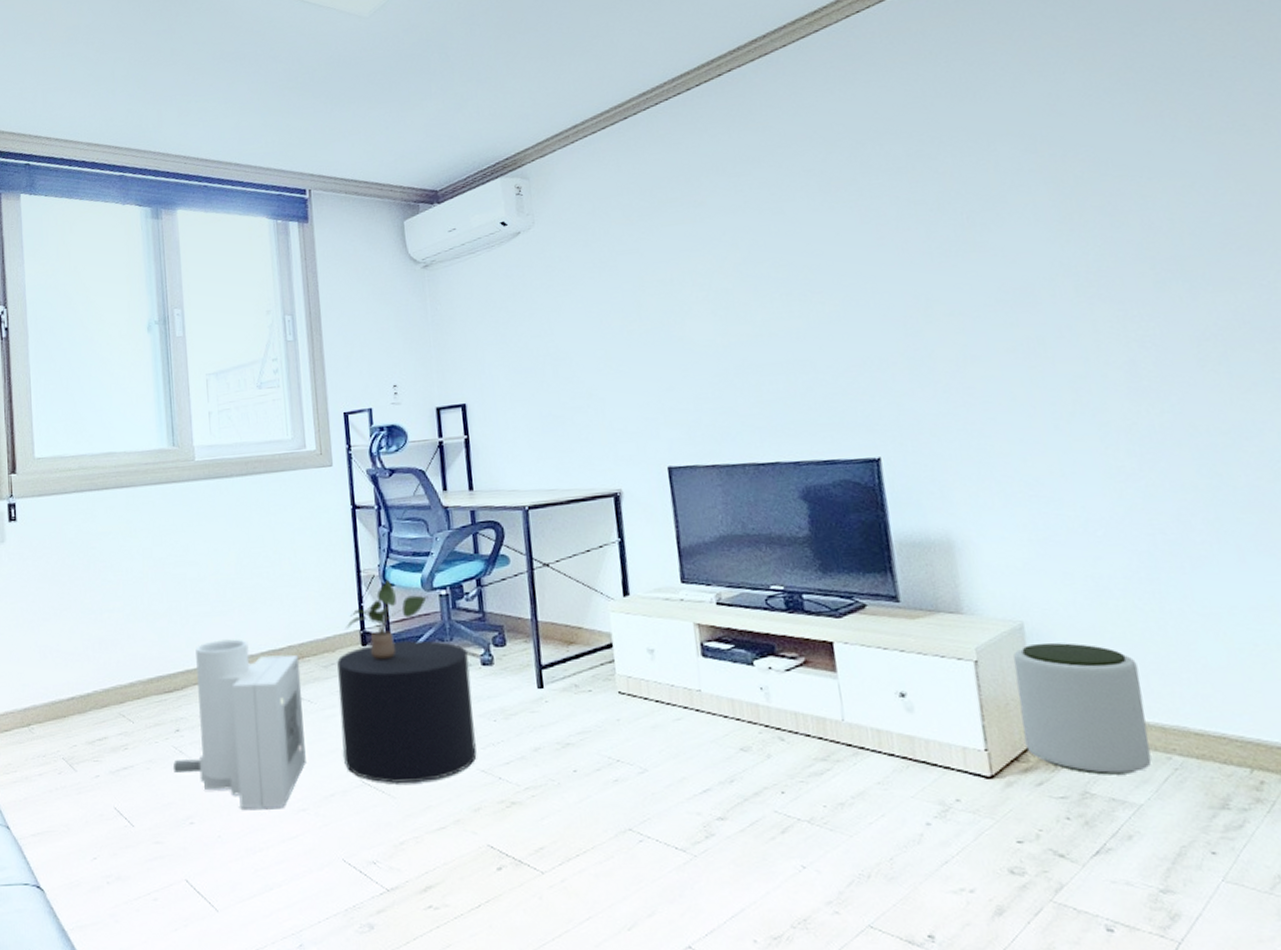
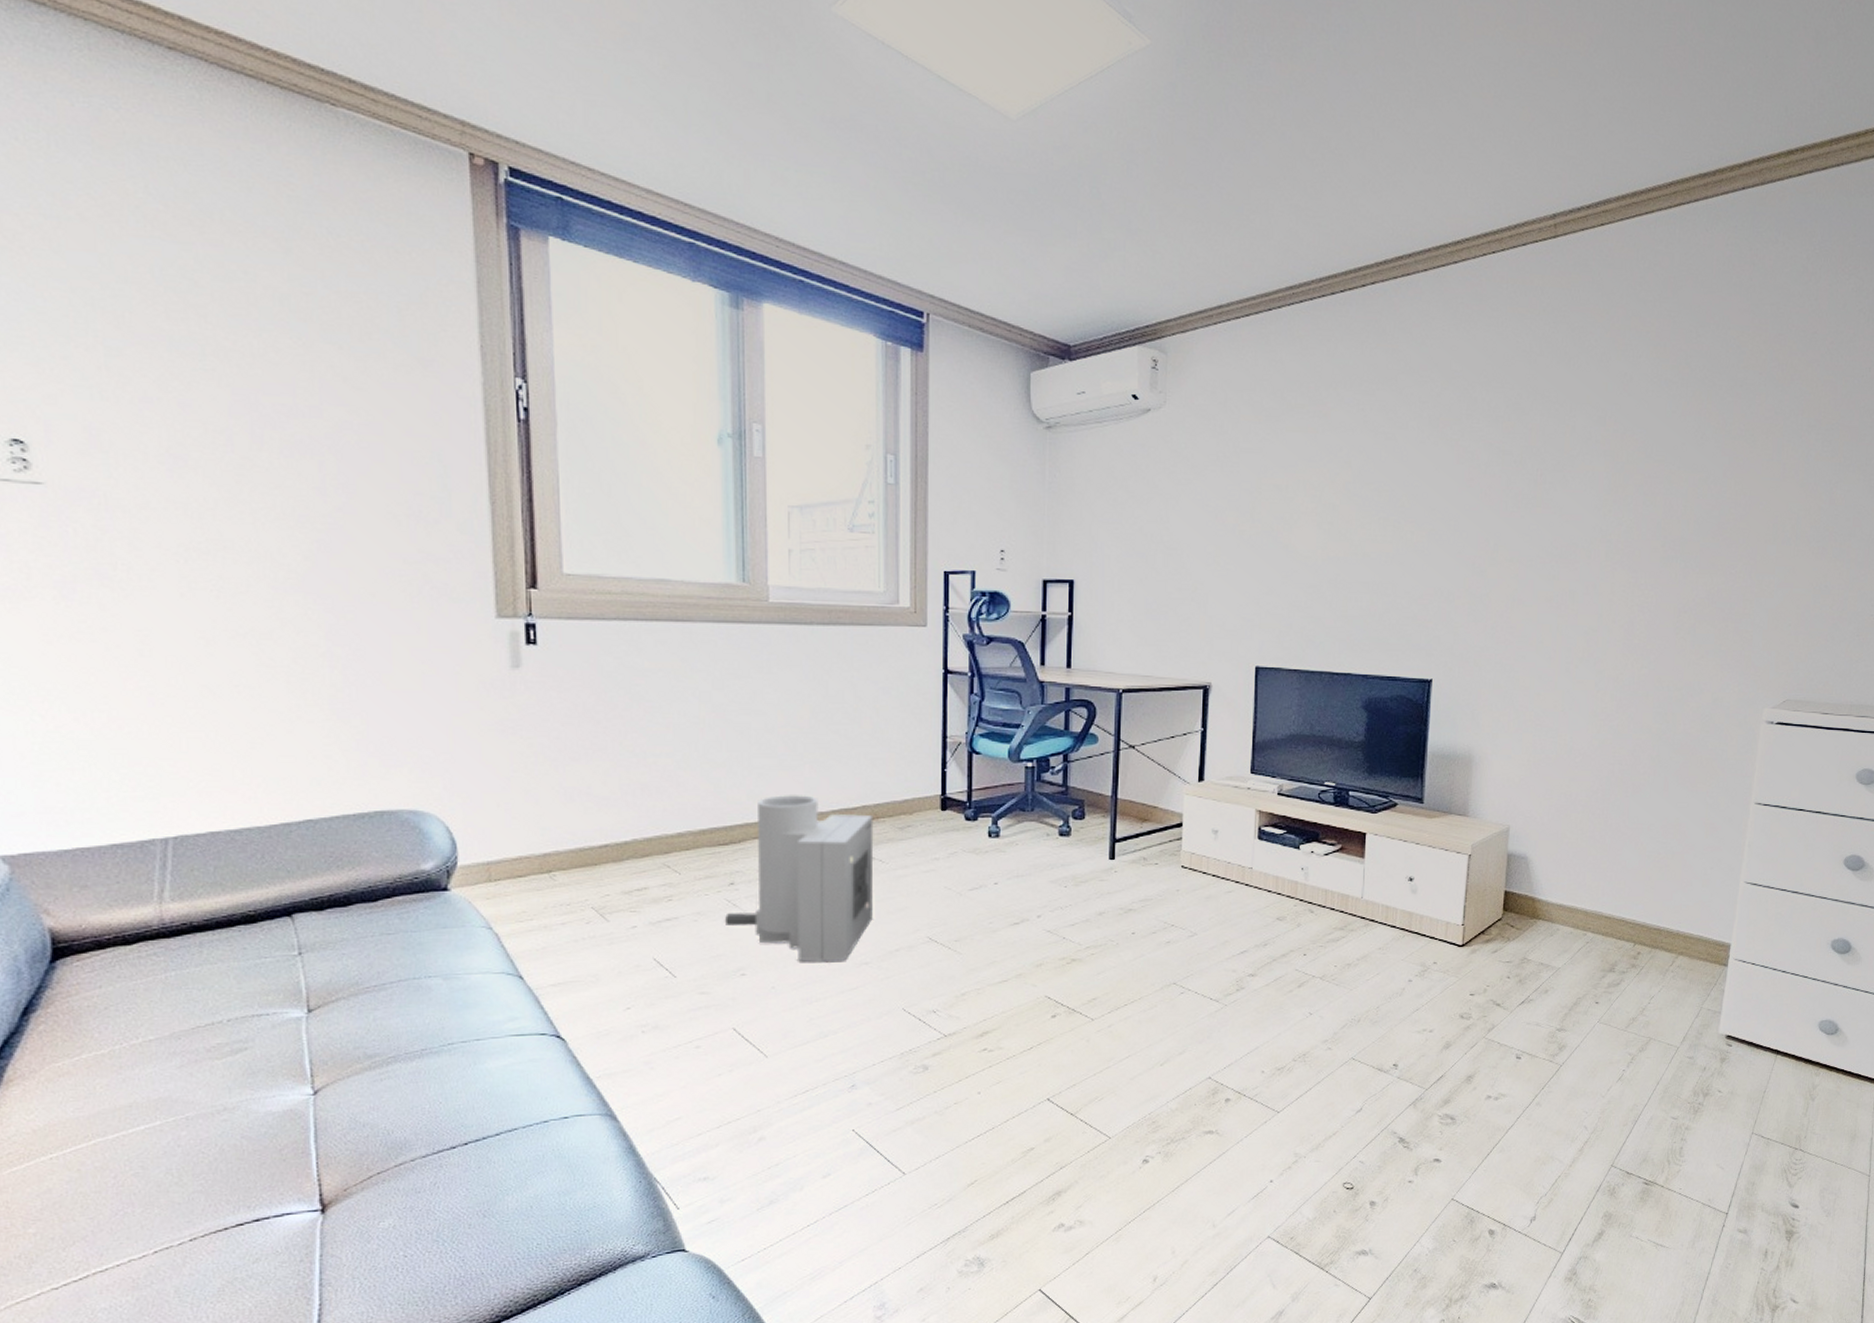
stool: present [337,640,477,784] -> none [912,809,1048,941]
potted plant: present [346,578,428,660] -> none [926,746,1014,825]
plant pot: present [1013,642,1152,775] -> none [1491,843,1580,946]

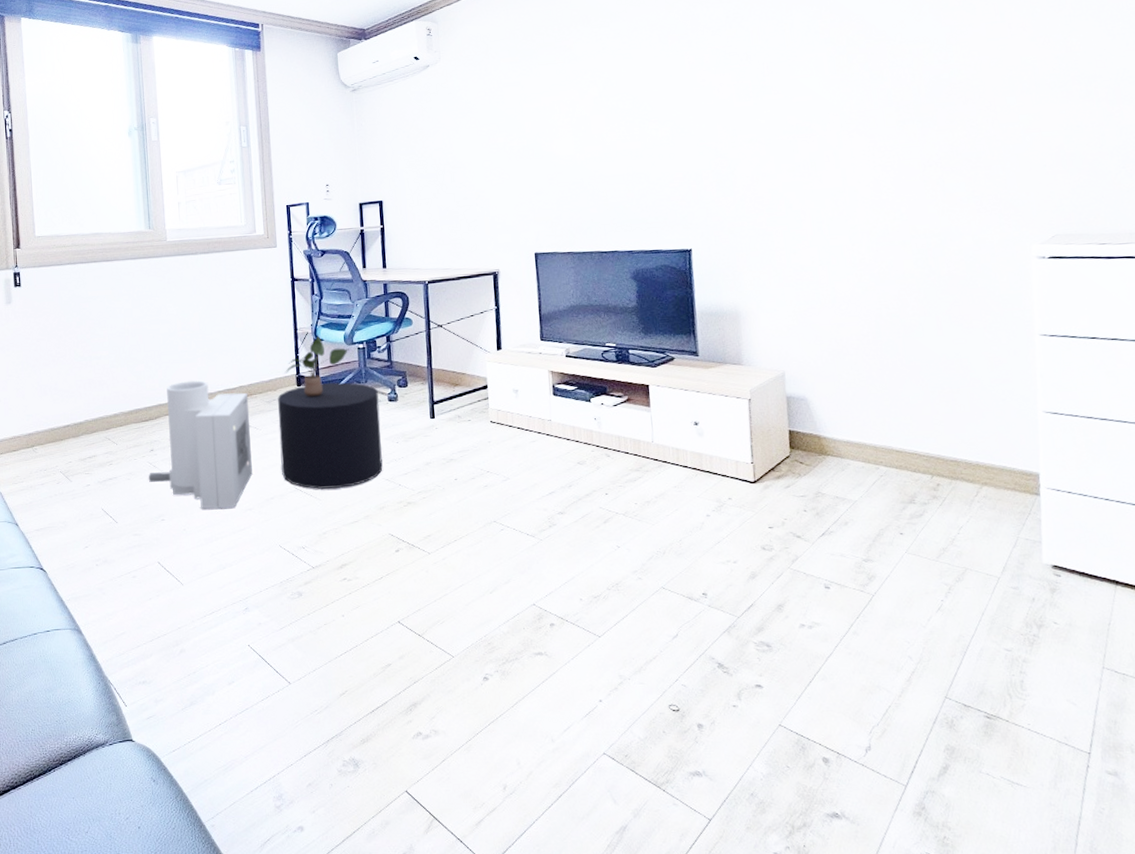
stool: none [912,809,1048,941] -> present [278,382,383,490]
potted plant: none [926,746,1014,825] -> present [285,334,349,397]

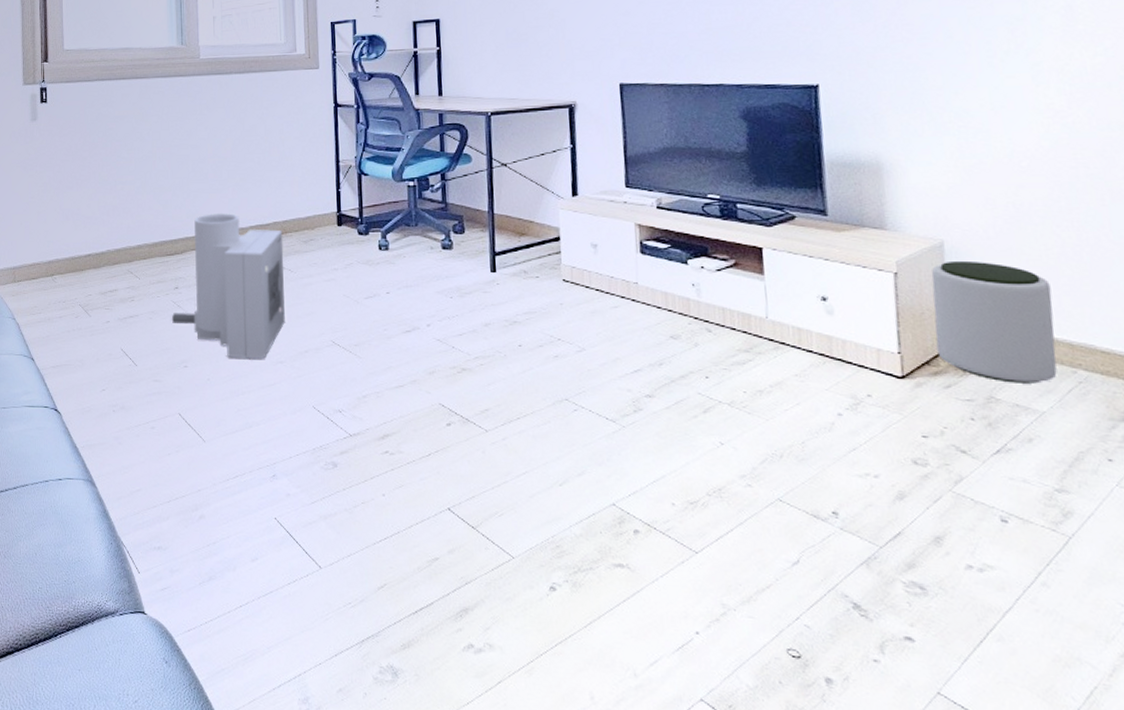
stool: present [278,382,383,490] -> none [315,224,434,346]
potted plant: present [285,334,349,397] -> none [324,168,398,239]
plant pot: none [776,386,865,480] -> present [931,260,1057,384]

